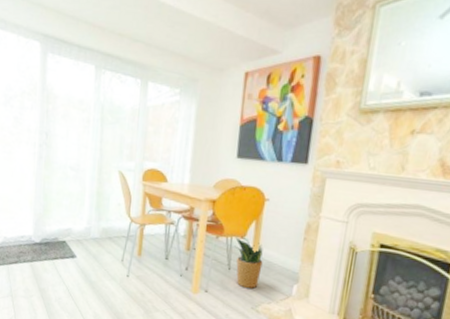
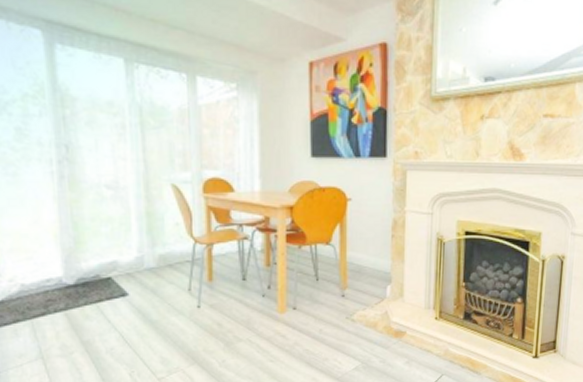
potted plant: present [234,237,263,289] -> none [320,244,352,298]

